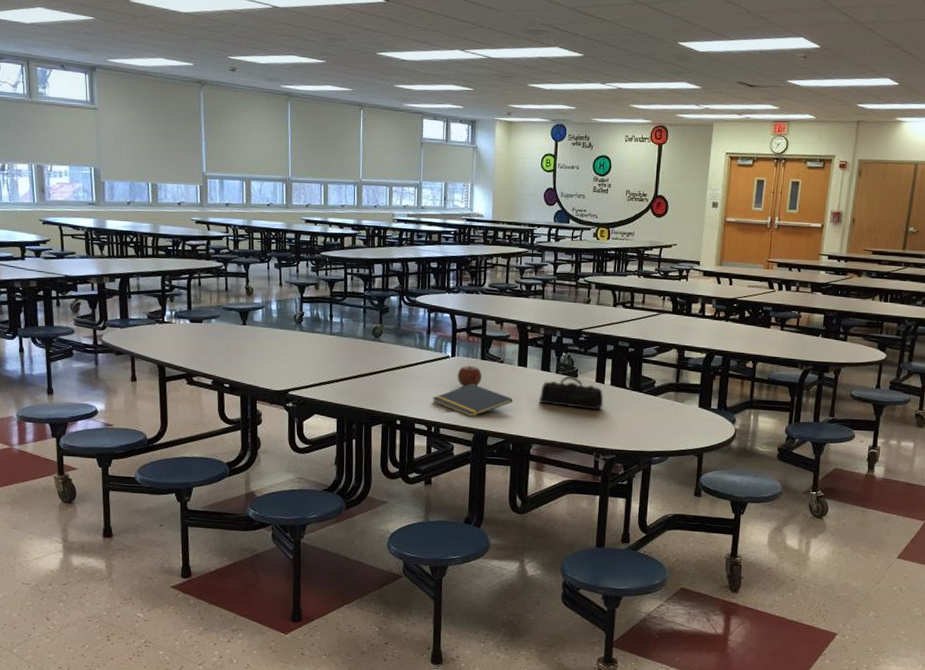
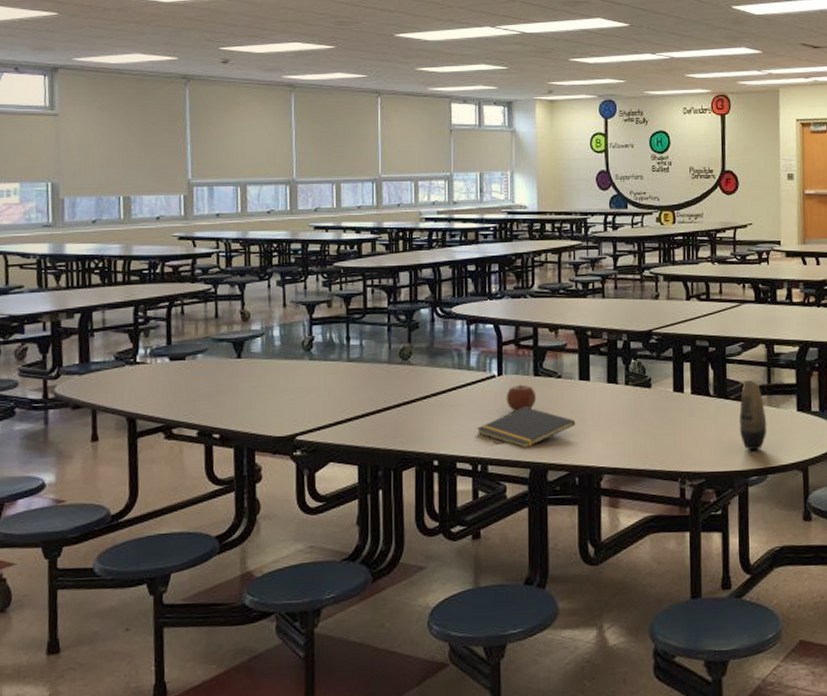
pencil case: present [539,376,604,410] -> none [607,386,685,426]
cosmetic container: none [648,377,672,437] -> present [739,379,767,451]

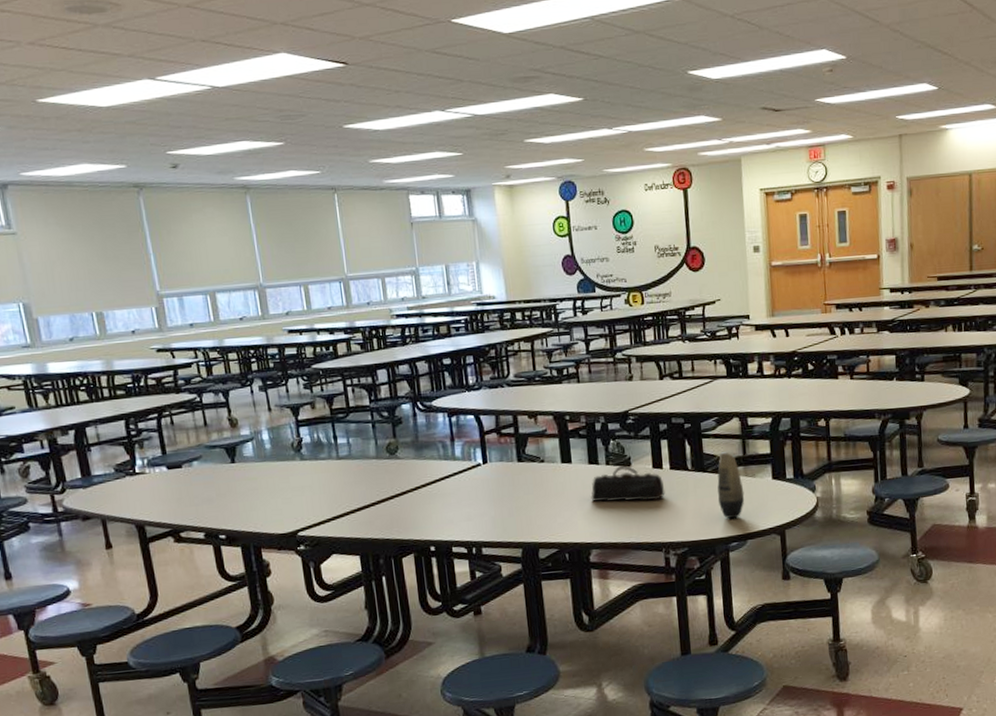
notepad: present [476,407,576,447] -> none [467,491,562,529]
apple: present [506,384,537,413] -> none [492,470,522,498]
pencil case: none [607,386,685,426] -> present [591,465,665,503]

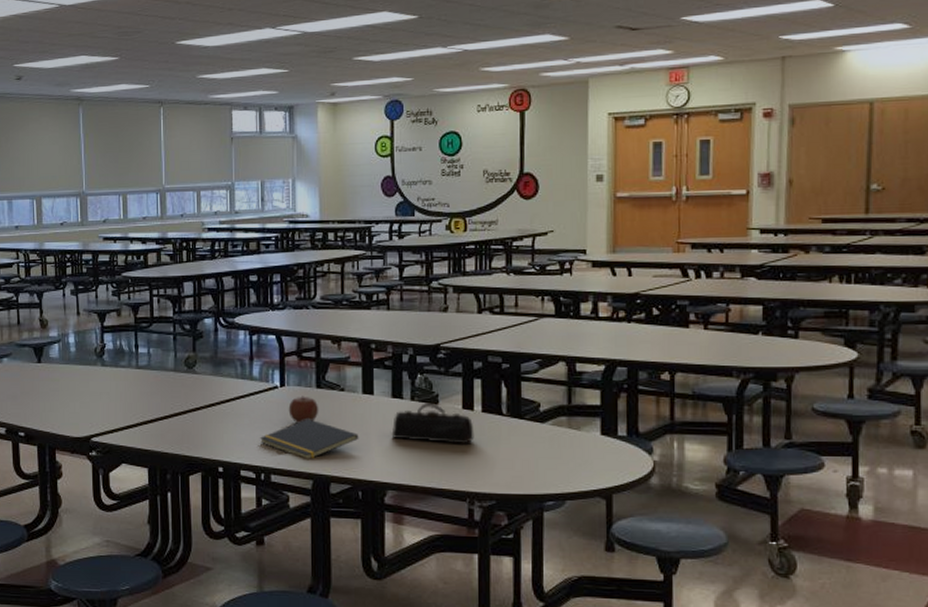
notepad: none [467,491,562,529] -> present [259,419,359,458]
apple: none [492,470,522,498] -> present [288,396,319,424]
cosmetic container: present [717,452,745,519] -> none [535,399,566,475]

